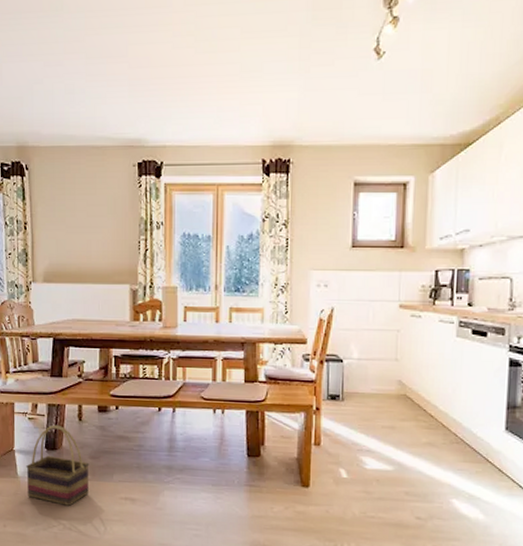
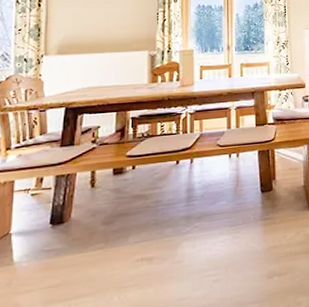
basket: present [26,424,90,506] -> none [25,195,102,285]

